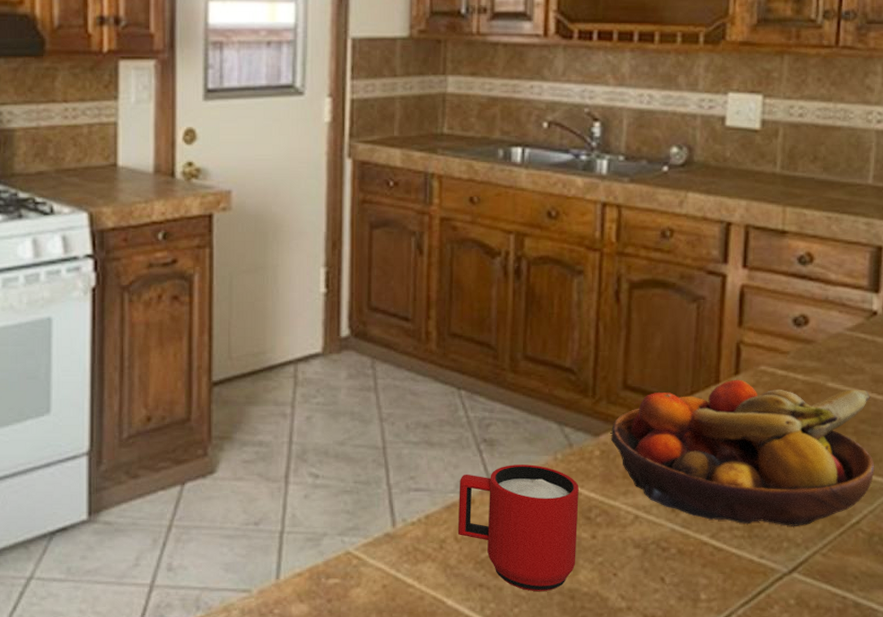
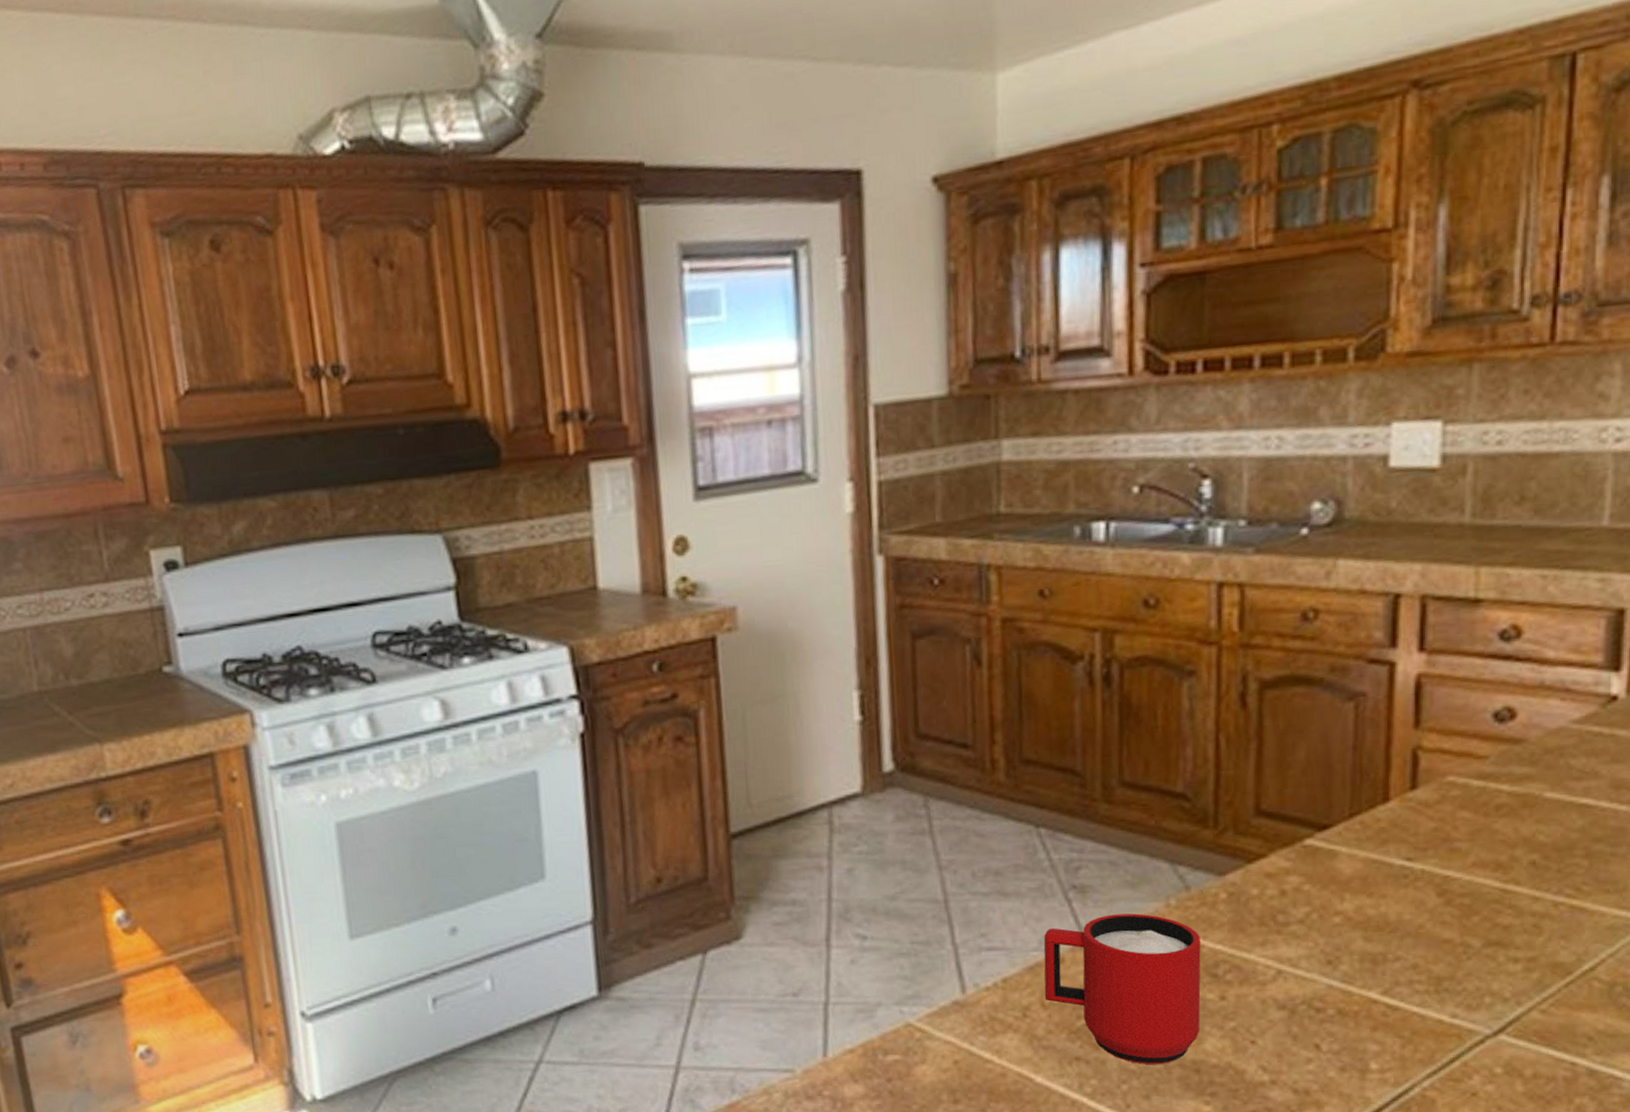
fruit bowl: present [611,379,875,526] -> none [1241,795,1616,977]

